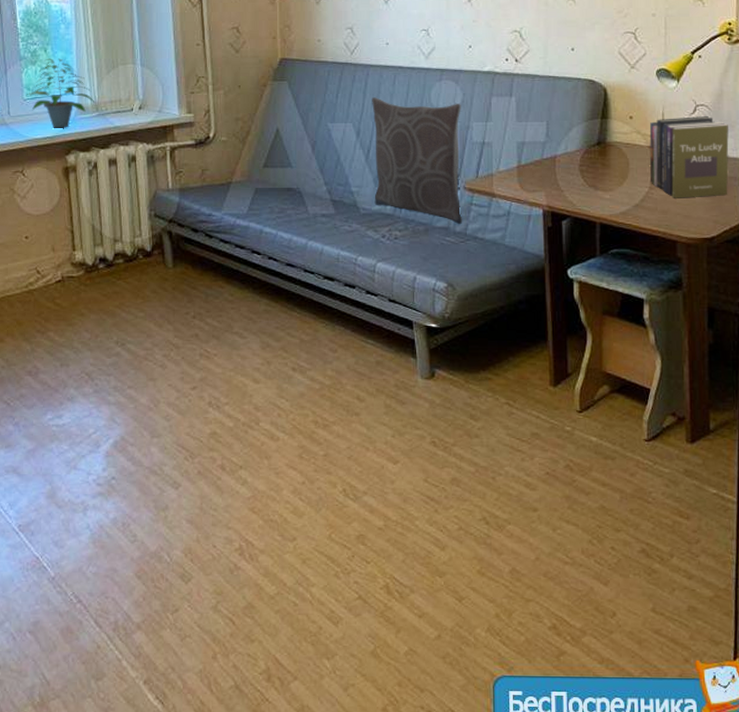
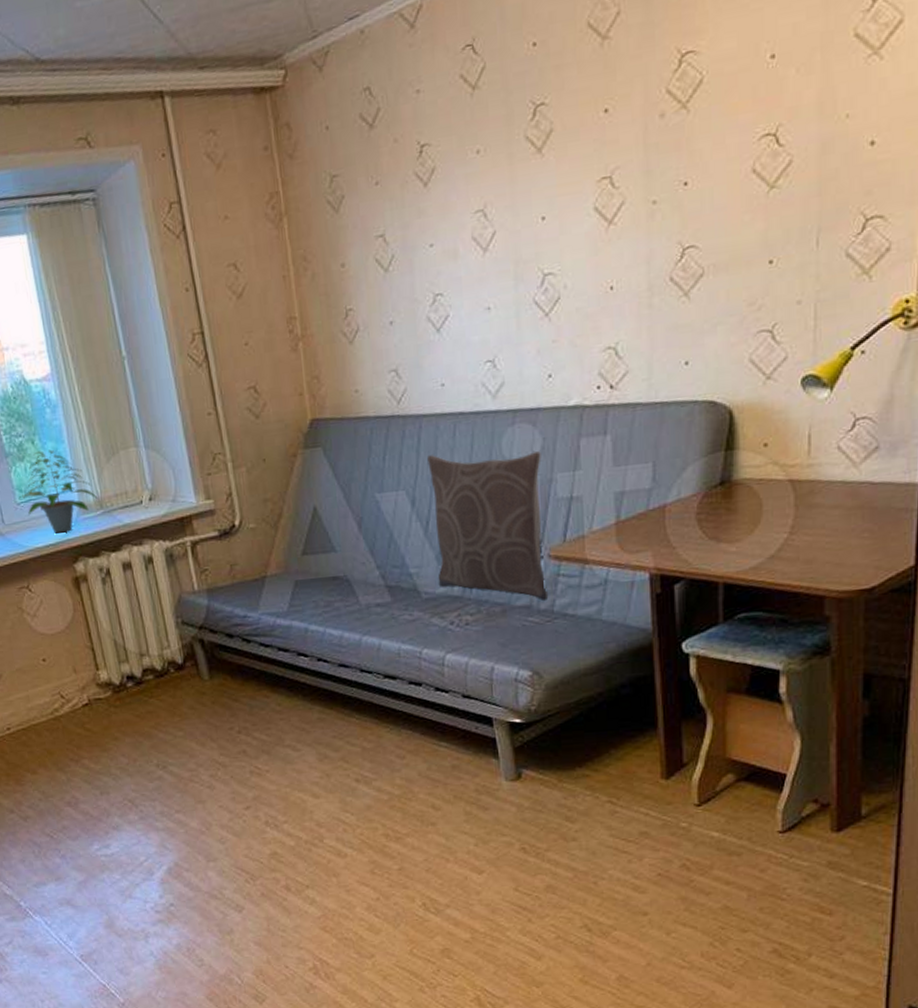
books: present [649,116,729,198] -> none [789,432,899,543]

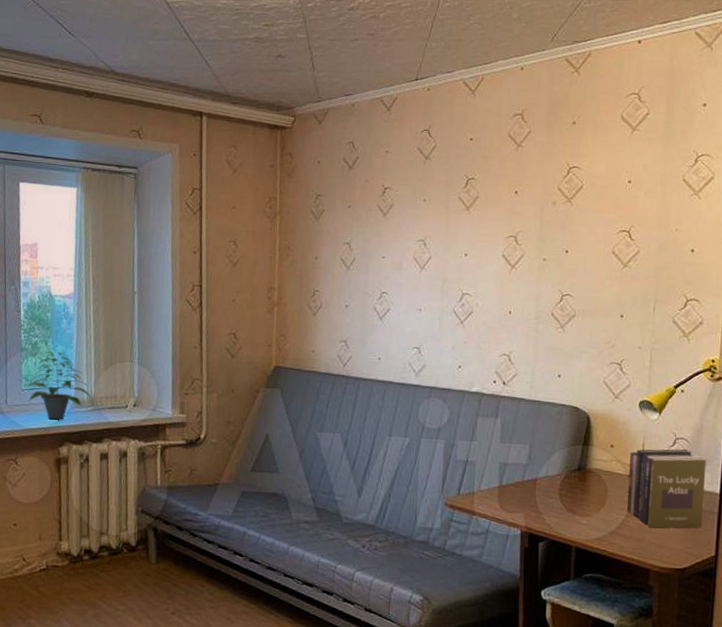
pillow: present [427,451,549,602] -> none [357,410,448,540]
books: none [789,432,899,543] -> present [626,449,706,528]

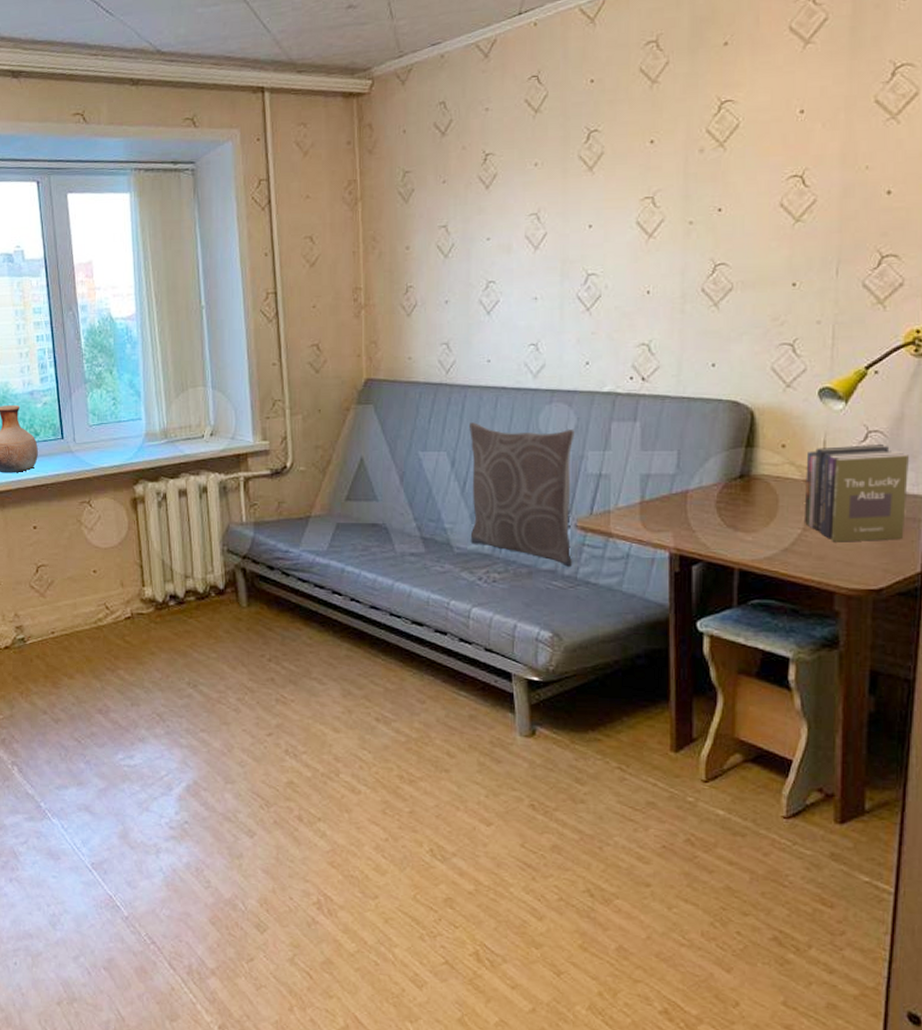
potted plant: present [24,351,91,420] -> none [91,380,164,456]
pillow: none [357,410,448,540] -> present [470,422,575,568]

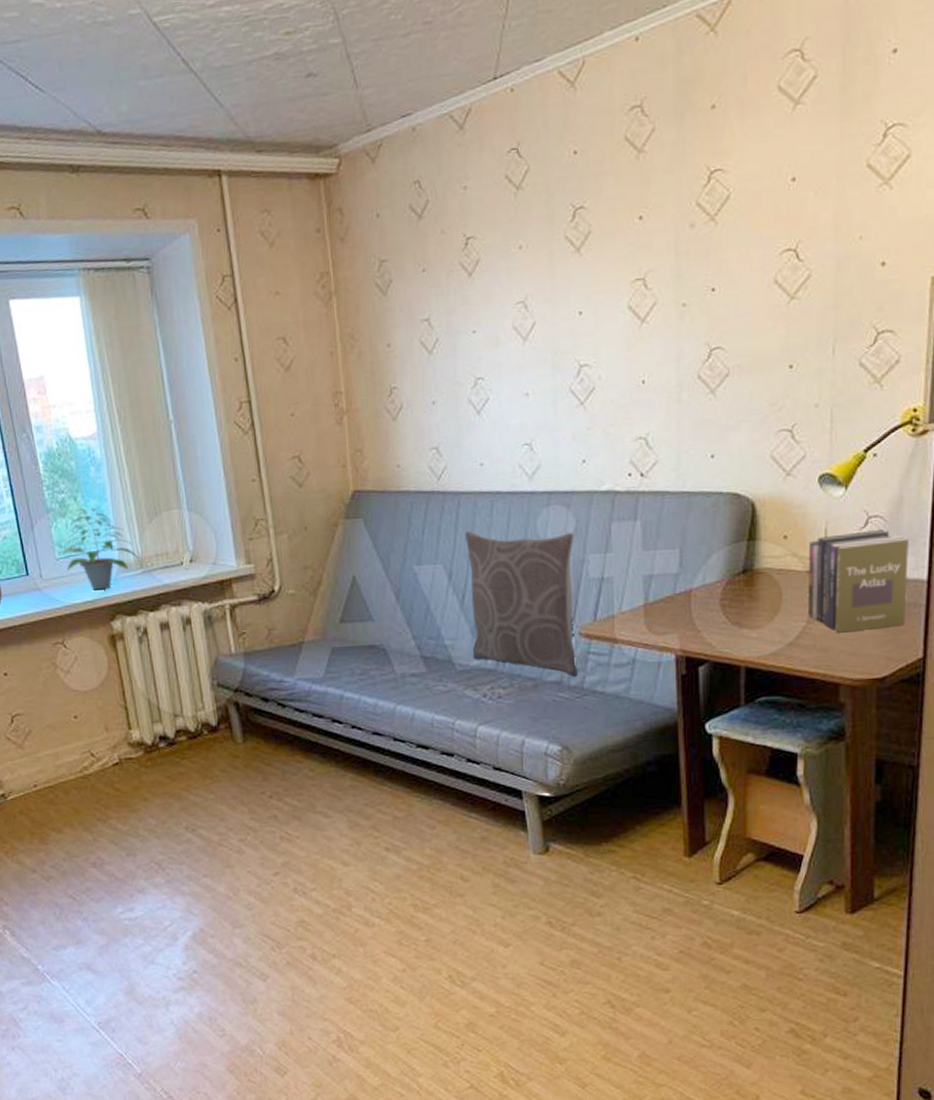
potted plant: none [91,380,164,456] -> present [58,507,139,591]

